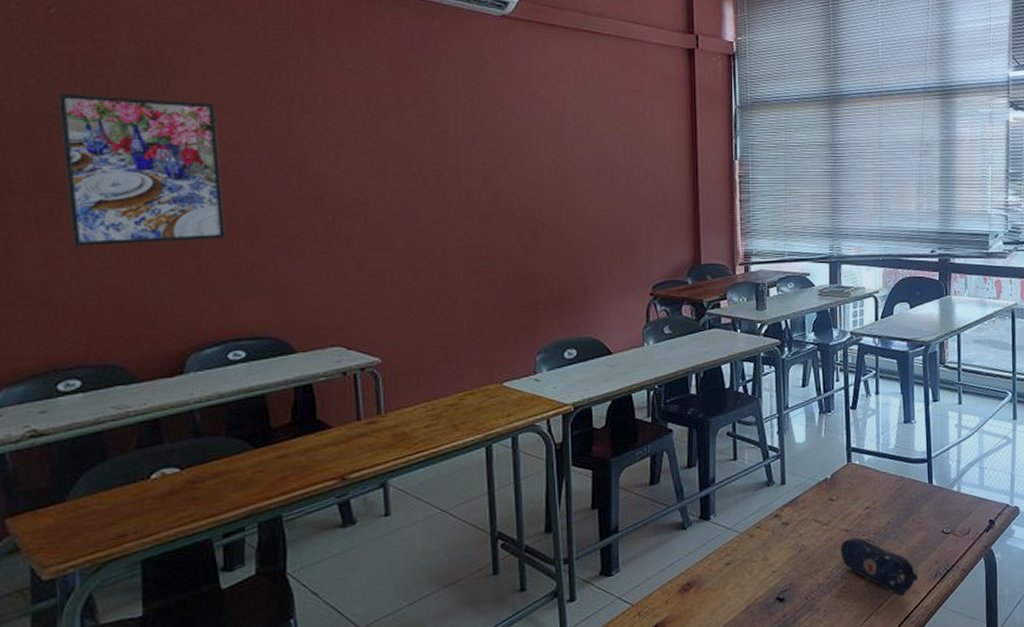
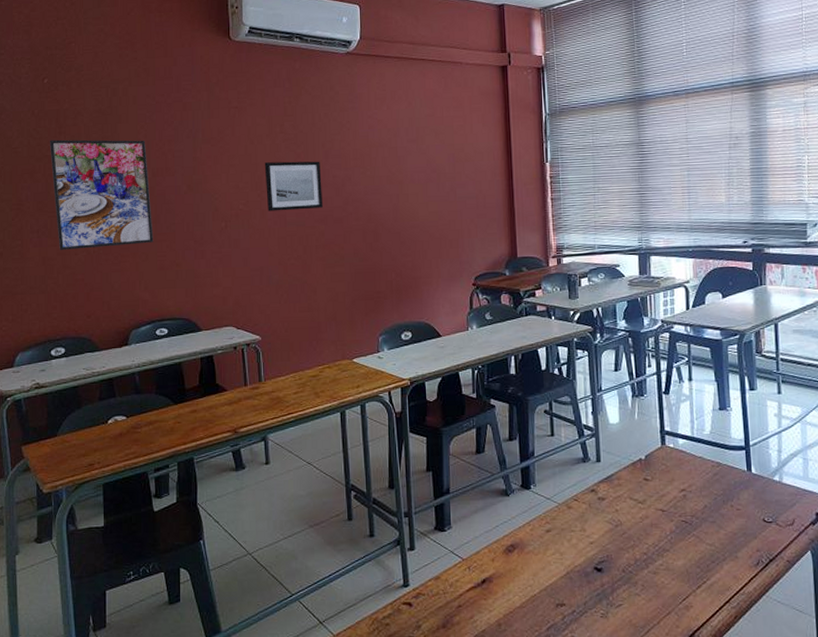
wall art: none [389,142,467,203] -> present [264,161,323,212]
pencil case: present [840,537,919,596] -> none [656,517,739,580]

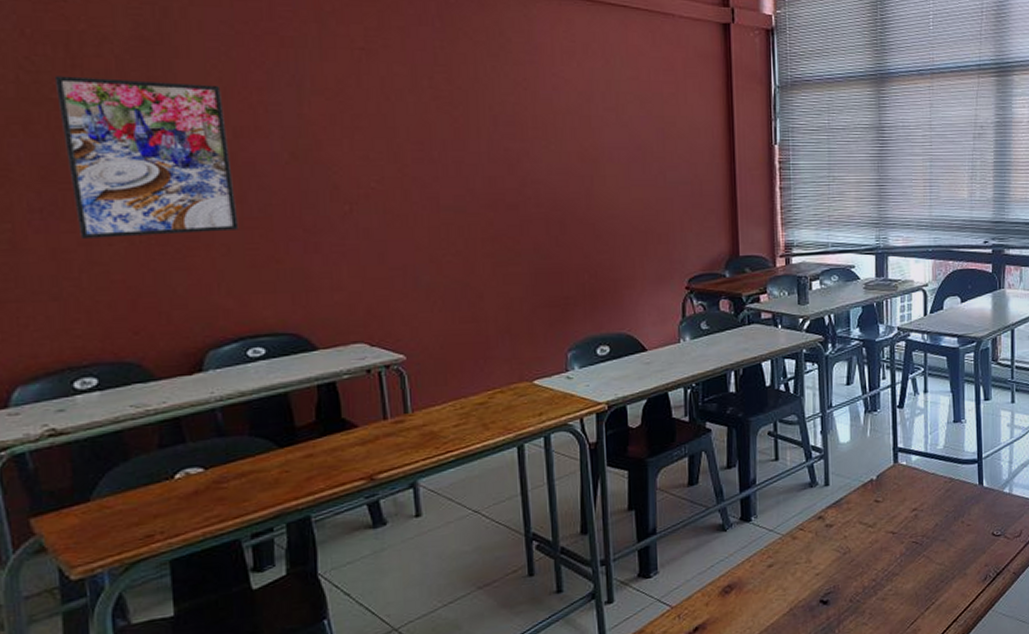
wall art: present [264,161,323,212] -> none [406,126,491,192]

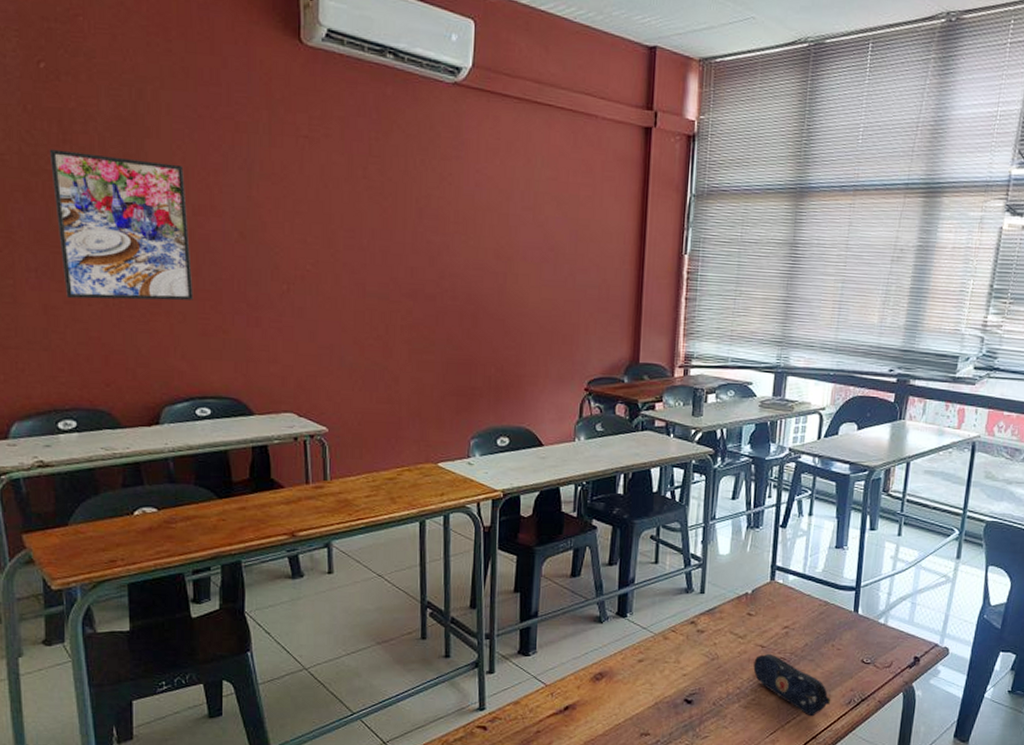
pencil case: none [886,539,968,599] -> present [753,653,831,717]

